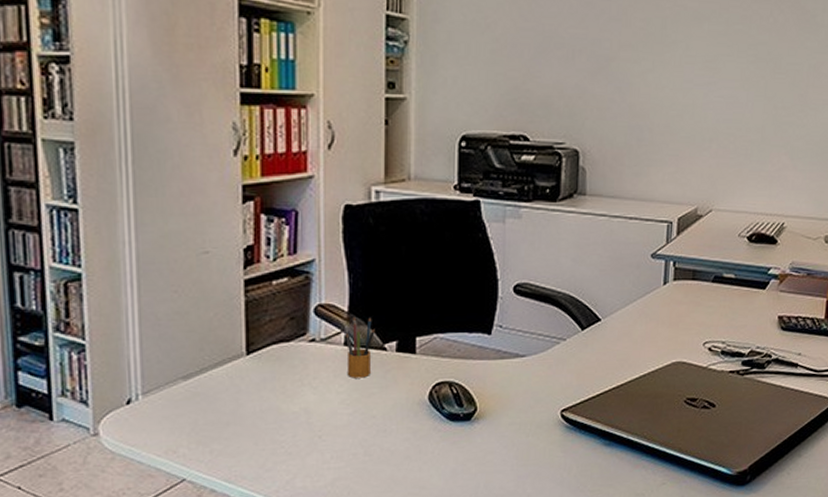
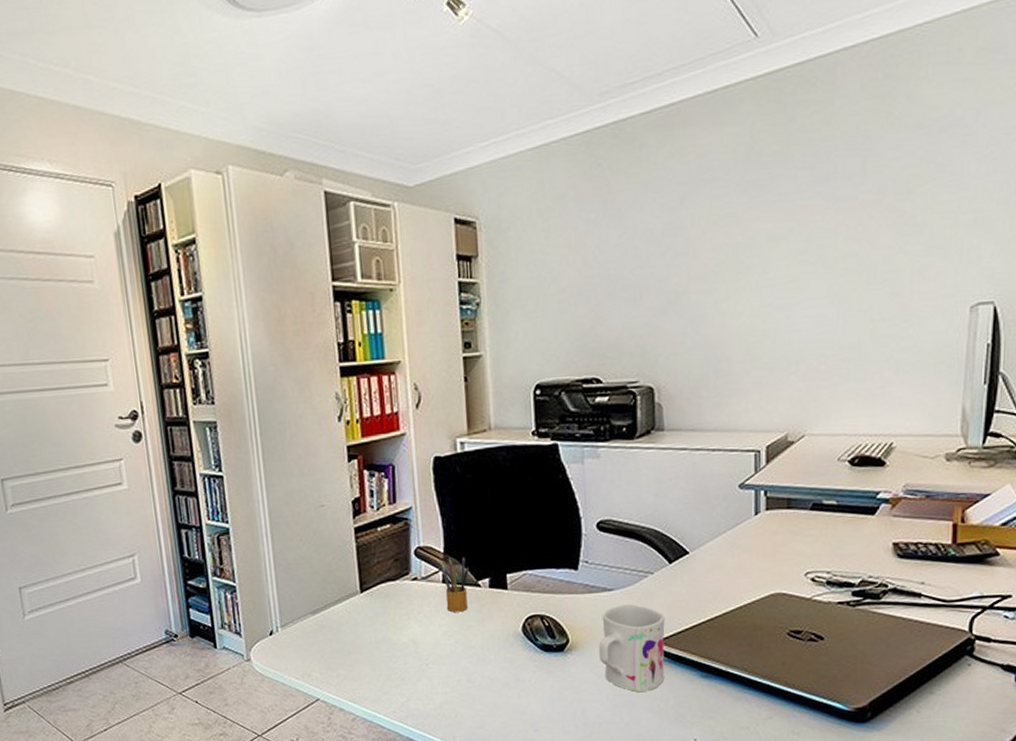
mug: none [507,371,574,462] -> present [599,604,665,692]

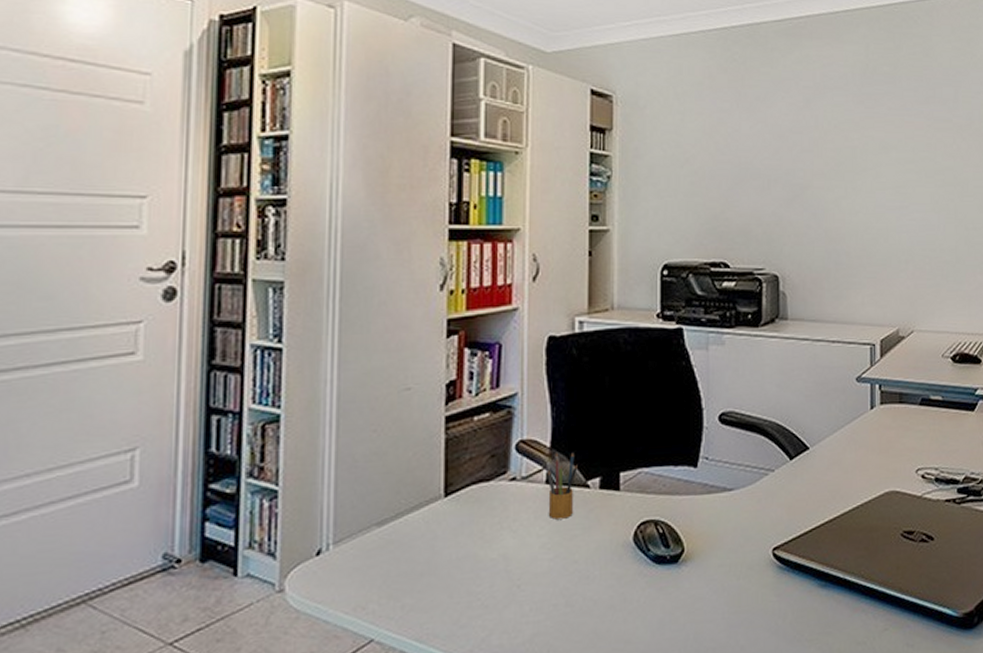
mug: present [599,604,665,692] -> none [716,505,785,608]

